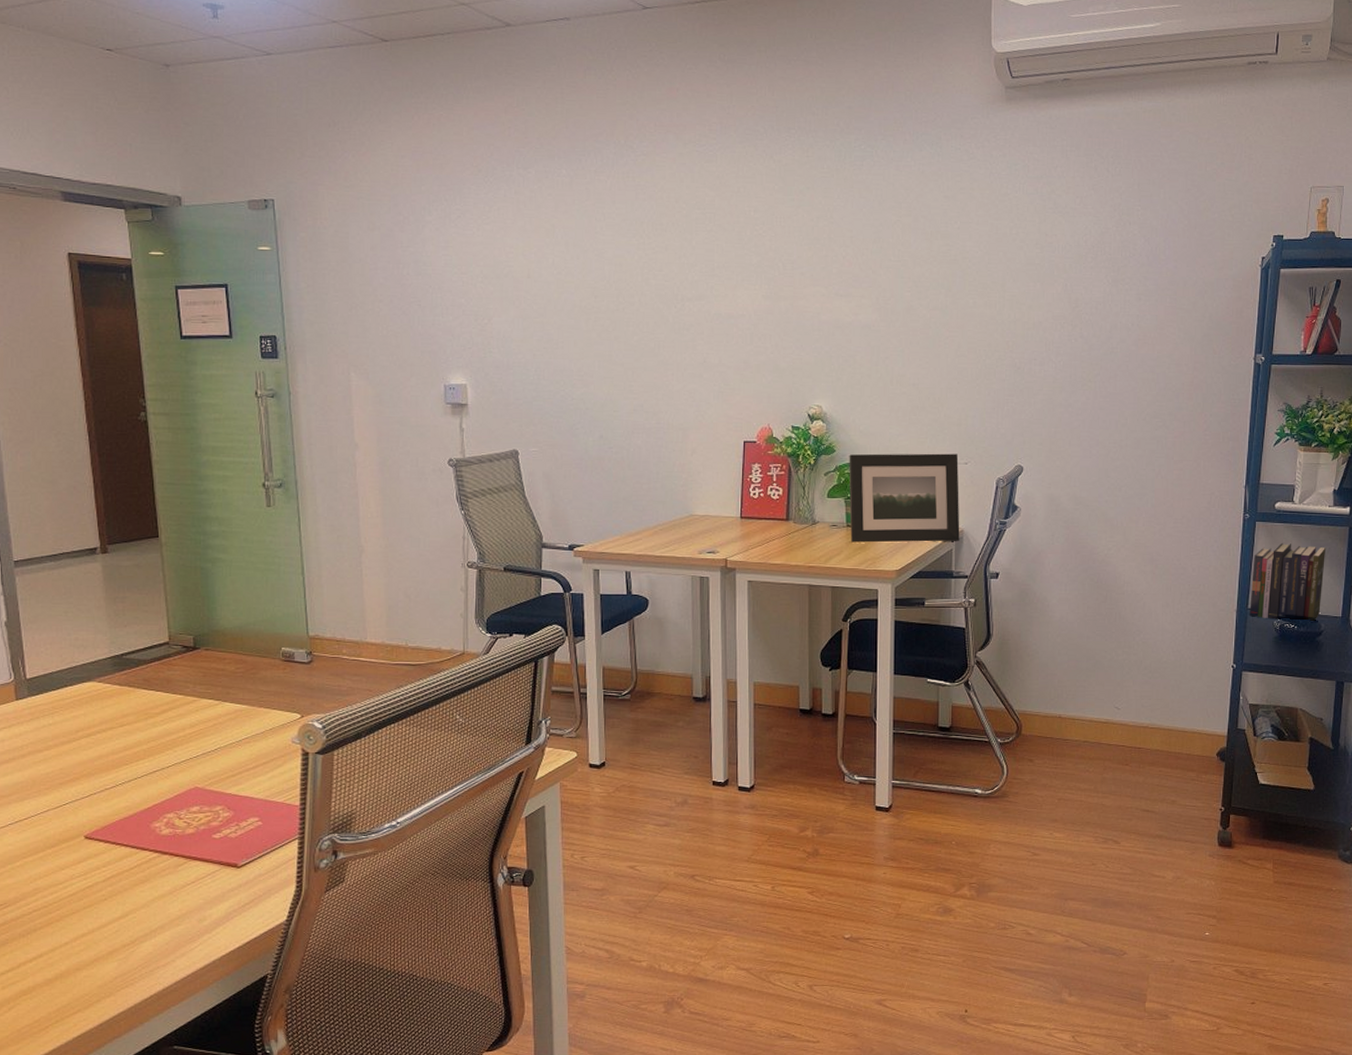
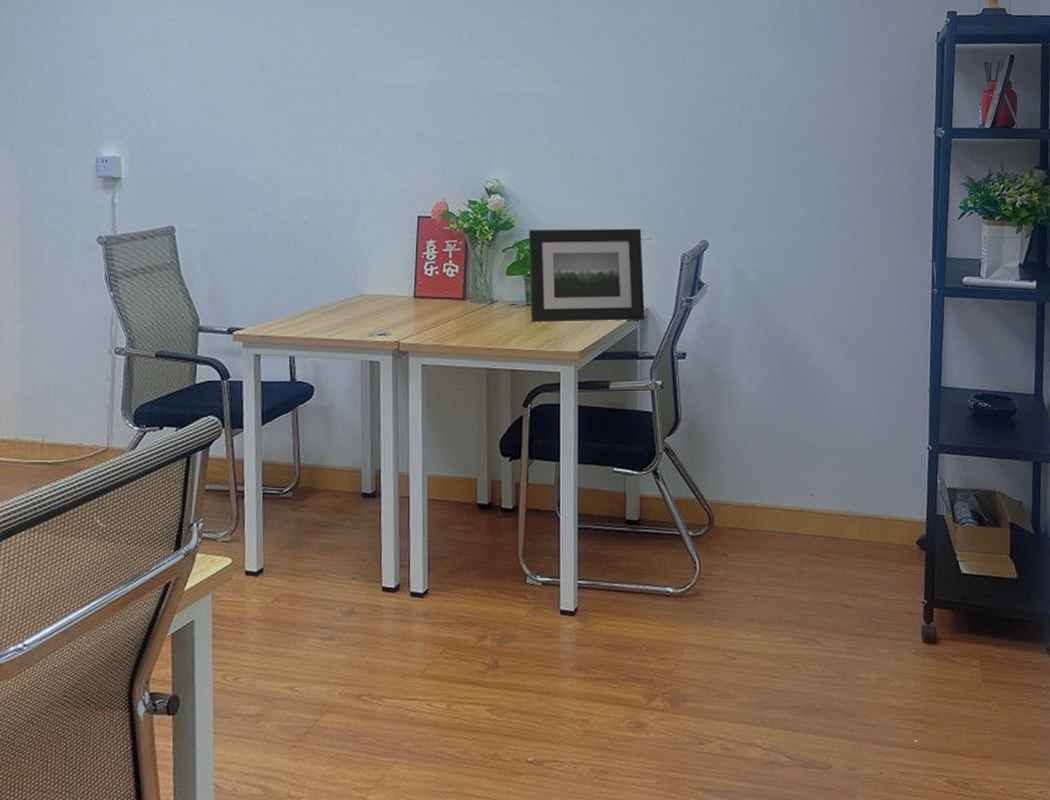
books: present [1250,542,1325,622] -> none [942,318,1015,400]

